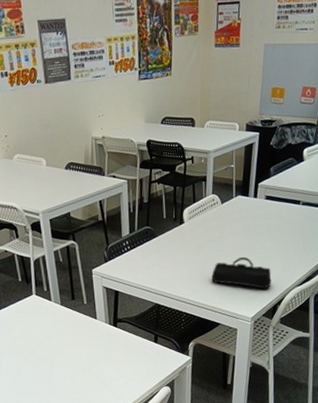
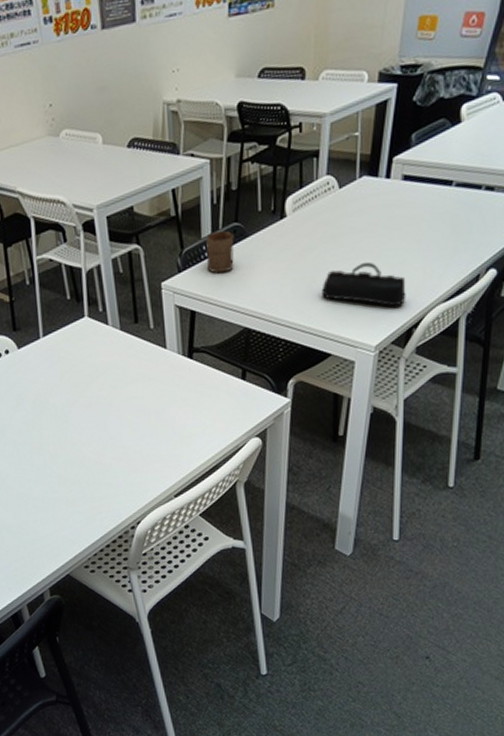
cup: none [125,231,147,264] -> present [206,230,235,274]

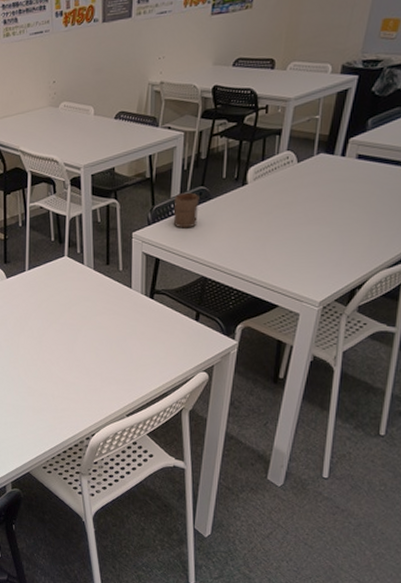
pencil case: present [321,261,406,307] -> none [274,227,353,269]

